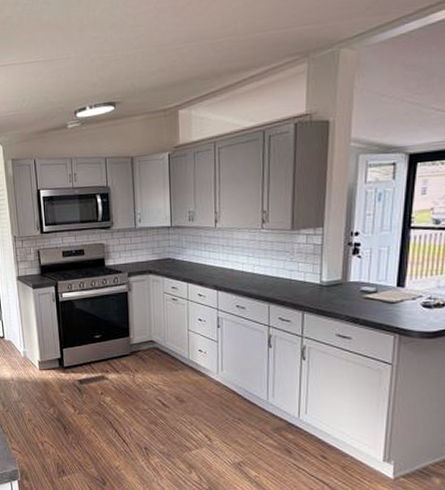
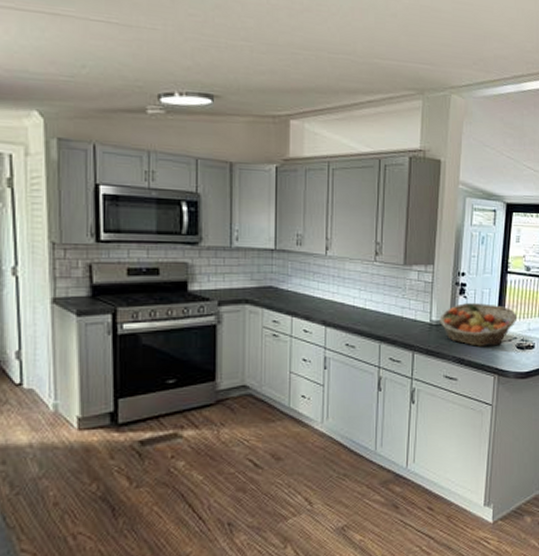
fruit basket: none [330,262,422,306] -> present [439,303,517,346]

